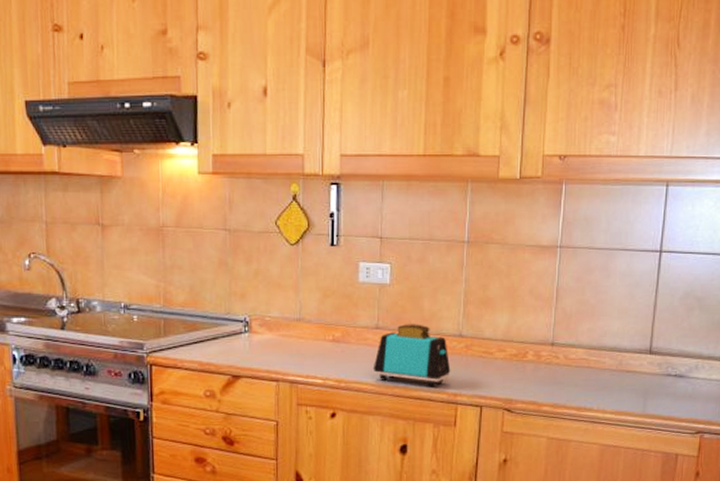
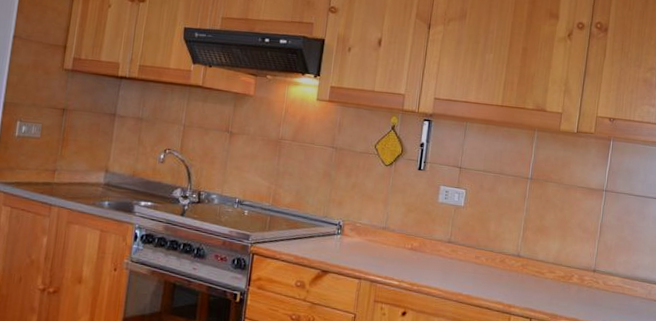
toaster: present [373,324,451,387] -> none [442,241,508,298]

